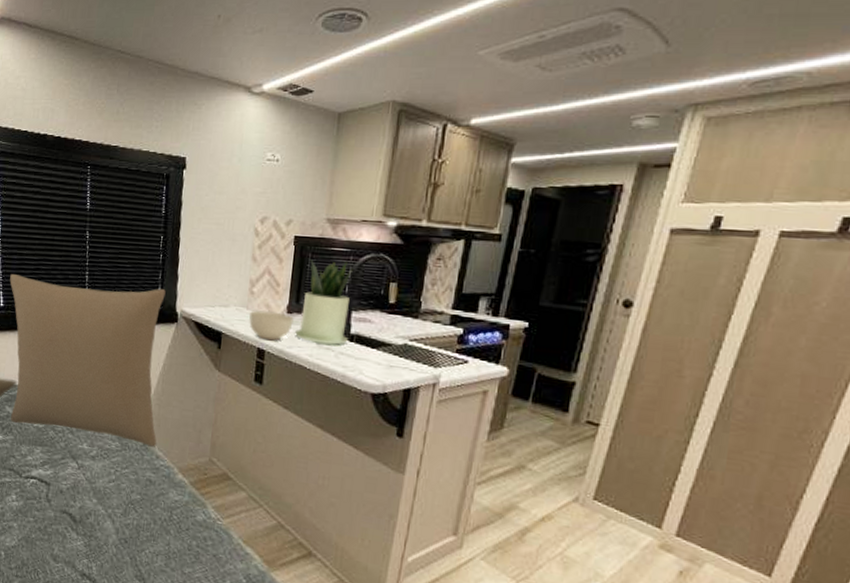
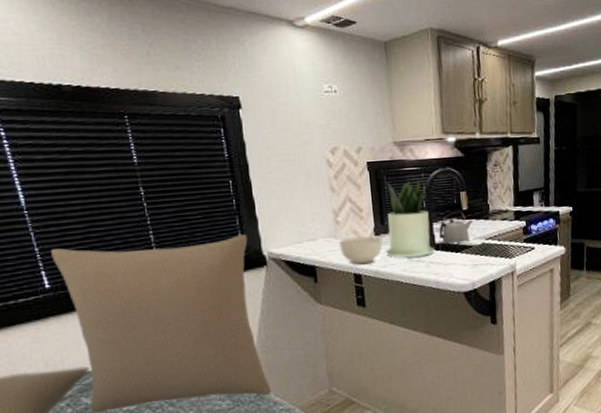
kettle: none [355,302,399,340] -> present [438,210,473,244]

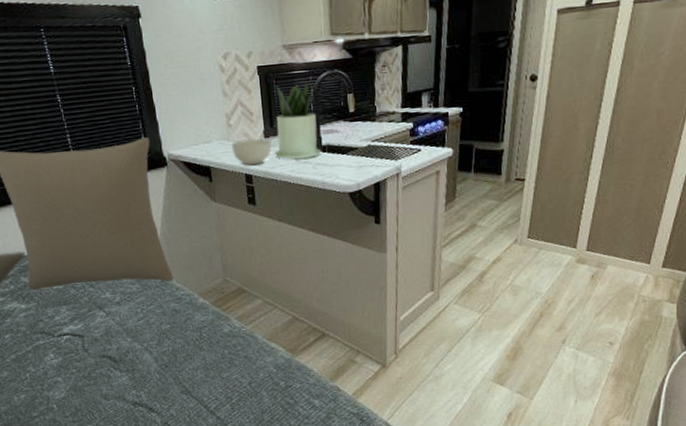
kettle: present [438,210,473,244] -> none [325,112,360,146]

